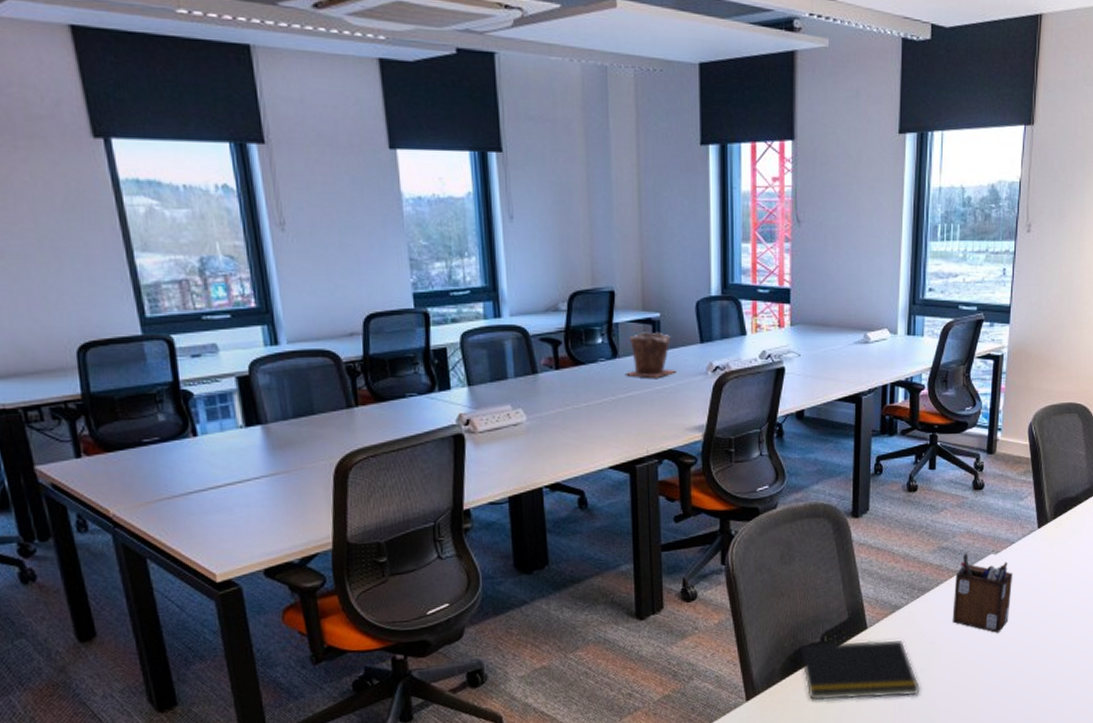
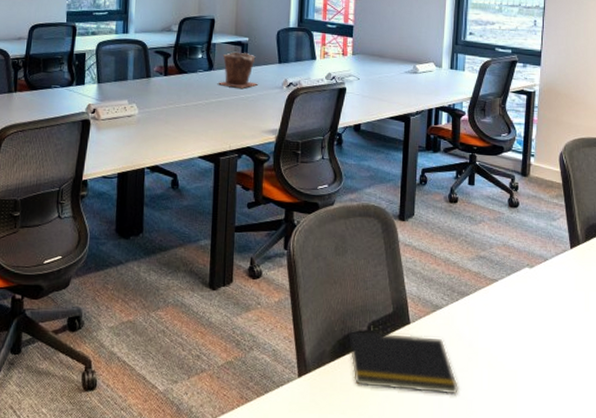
desk organizer: present [952,553,1012,633] -> none [490,264,546,344]

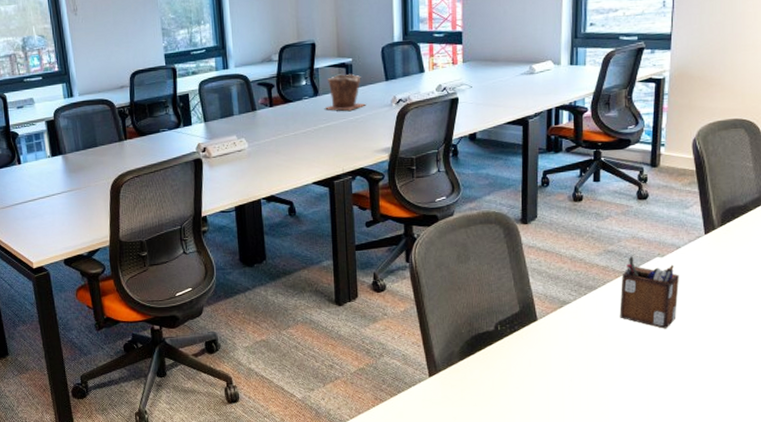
notepad: present [346,330,458,394] -> none [474,330,589,382]
desk organizer: none [490,264,546,344] -> present [619,256,679,329]

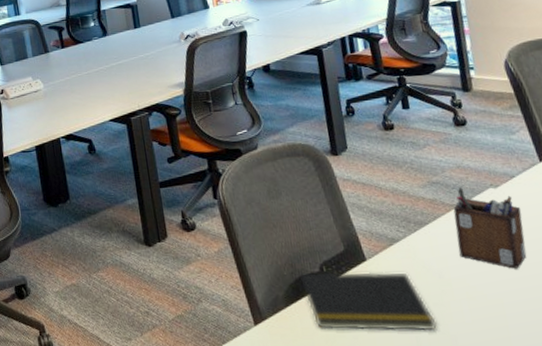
plant pot: present [325,73,366,111] -> none [115,13,155,49]
notepad: none [474,330,589,382] -> present [299,272,437,331]

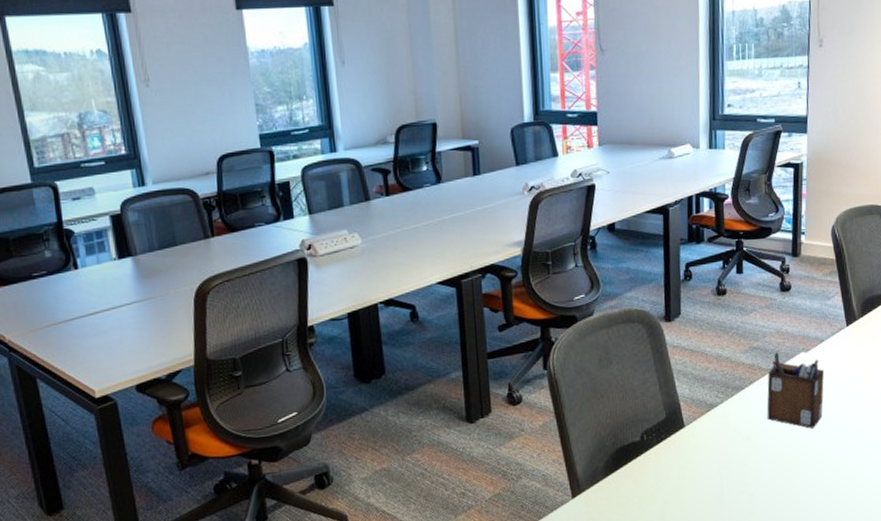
notepad: present [299,272,437,331] -> none [619,437,739,497]

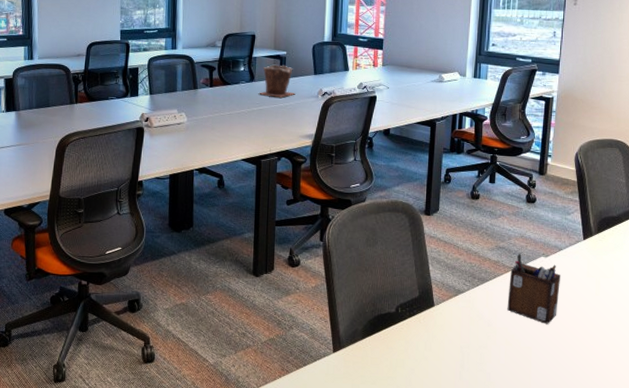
plant pot: none [450,157,495,200] -> present [259,64,295,98]

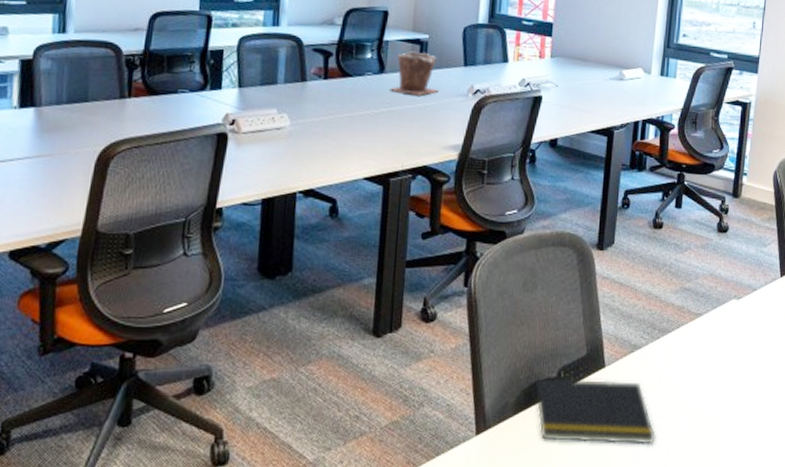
notepad: none [376,311,478,368] -> present [532,377,656,445]
desk organizer: present [507,254,560,324] -> none [692,296,754,383]

